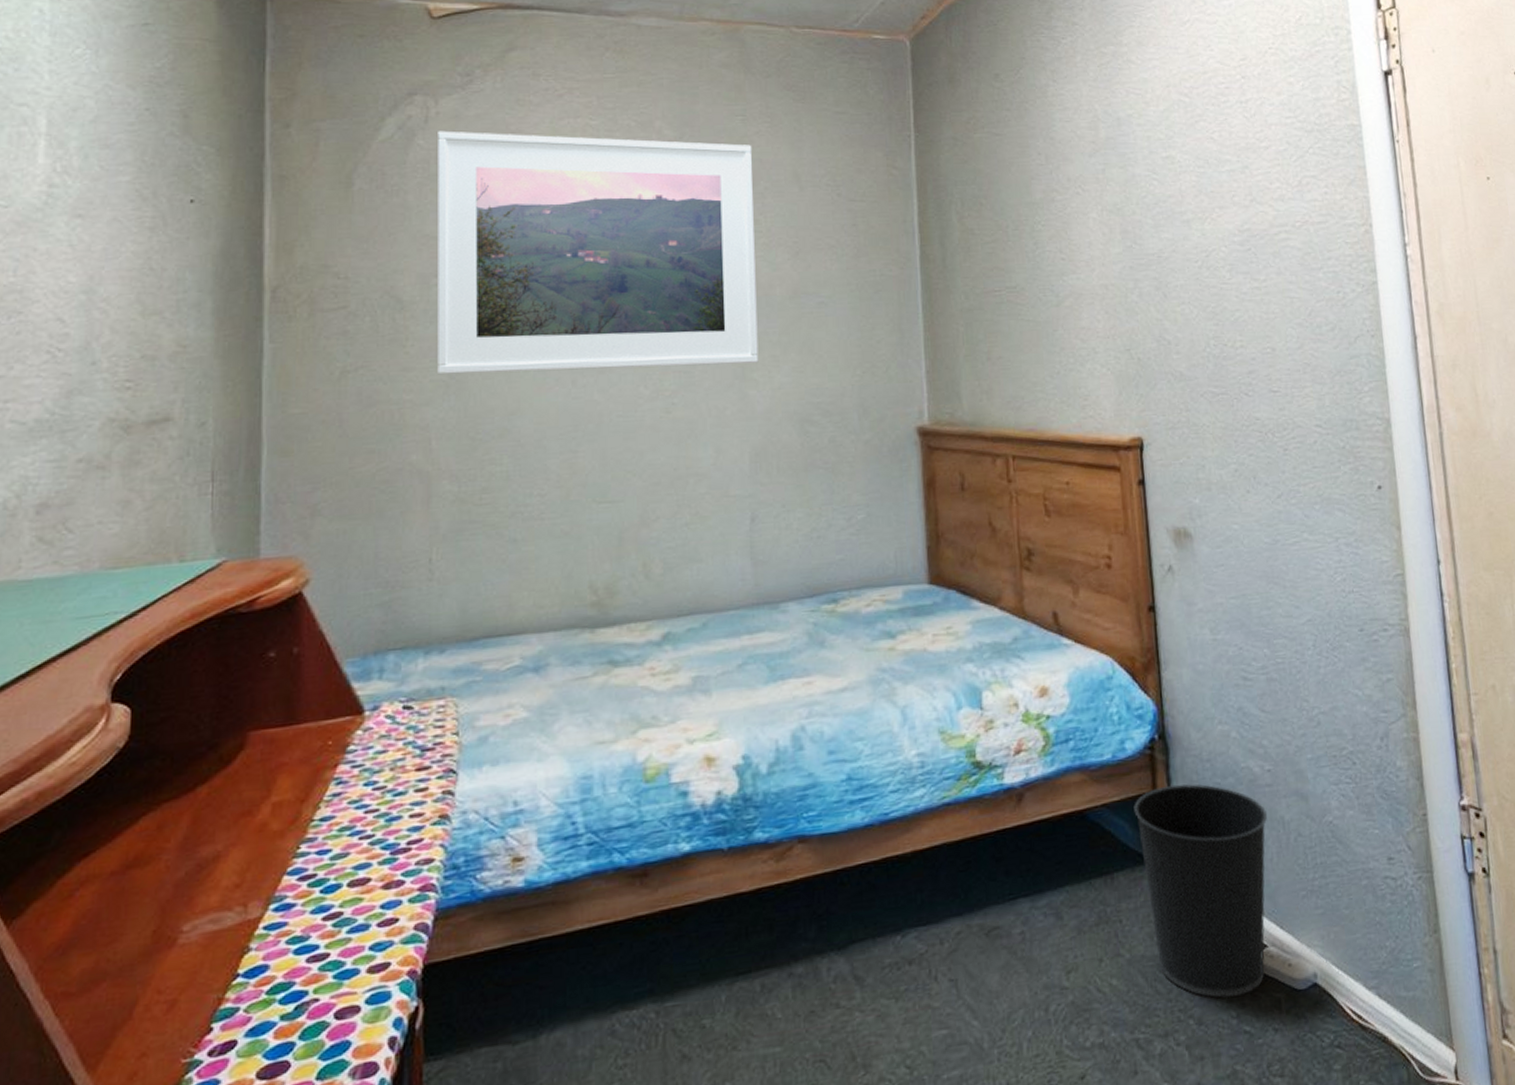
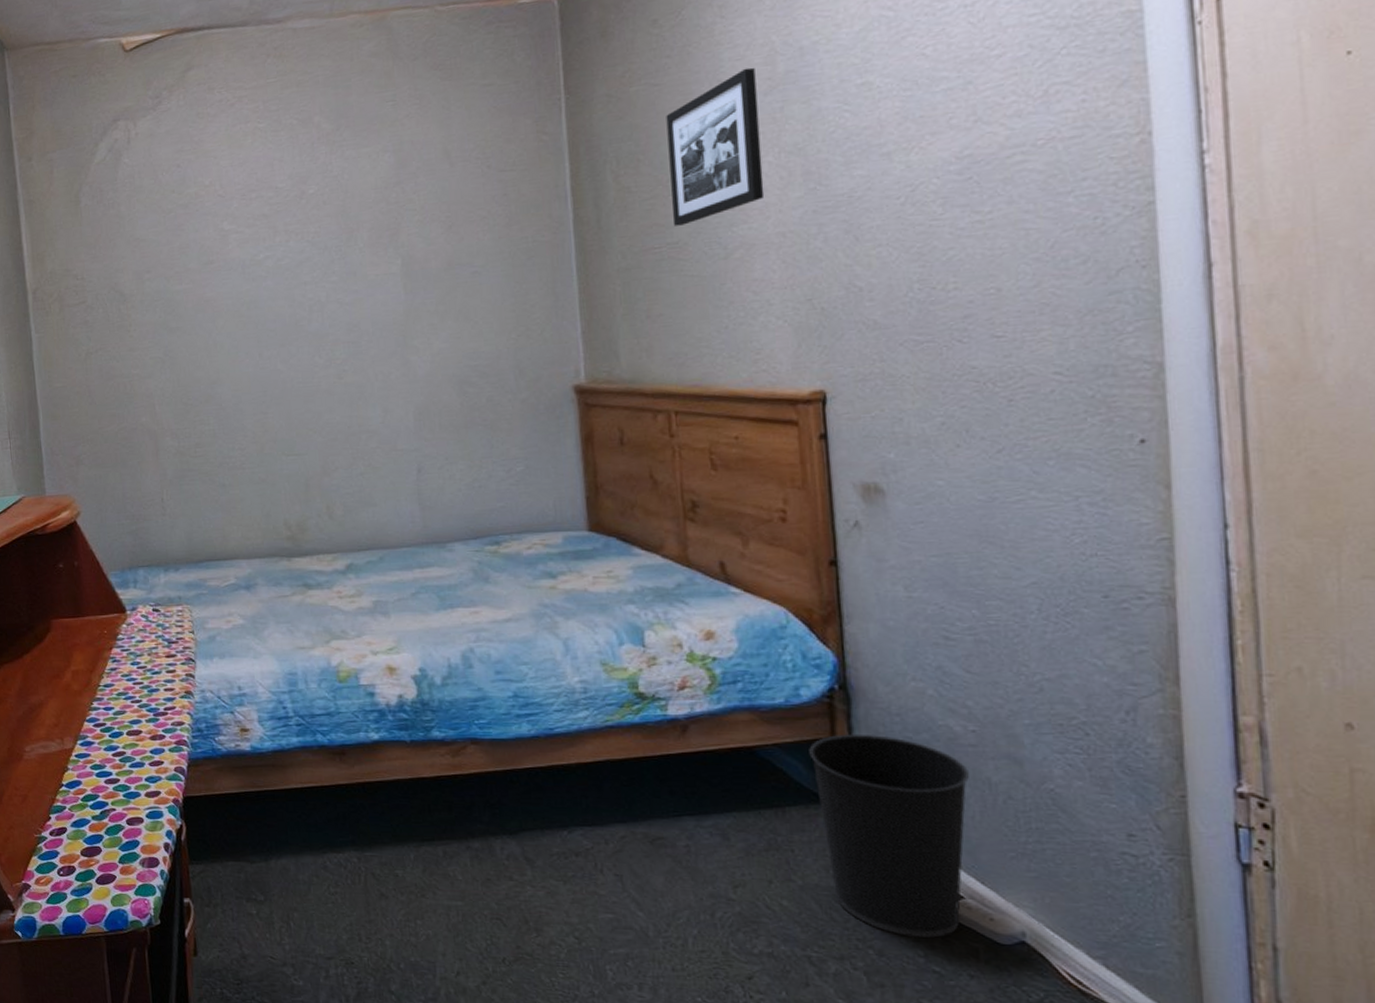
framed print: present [438,130,759,375] -> none [138,128,418,353]
picture frame: none [1006,130,1090,271] -> present [666,67,765,226]

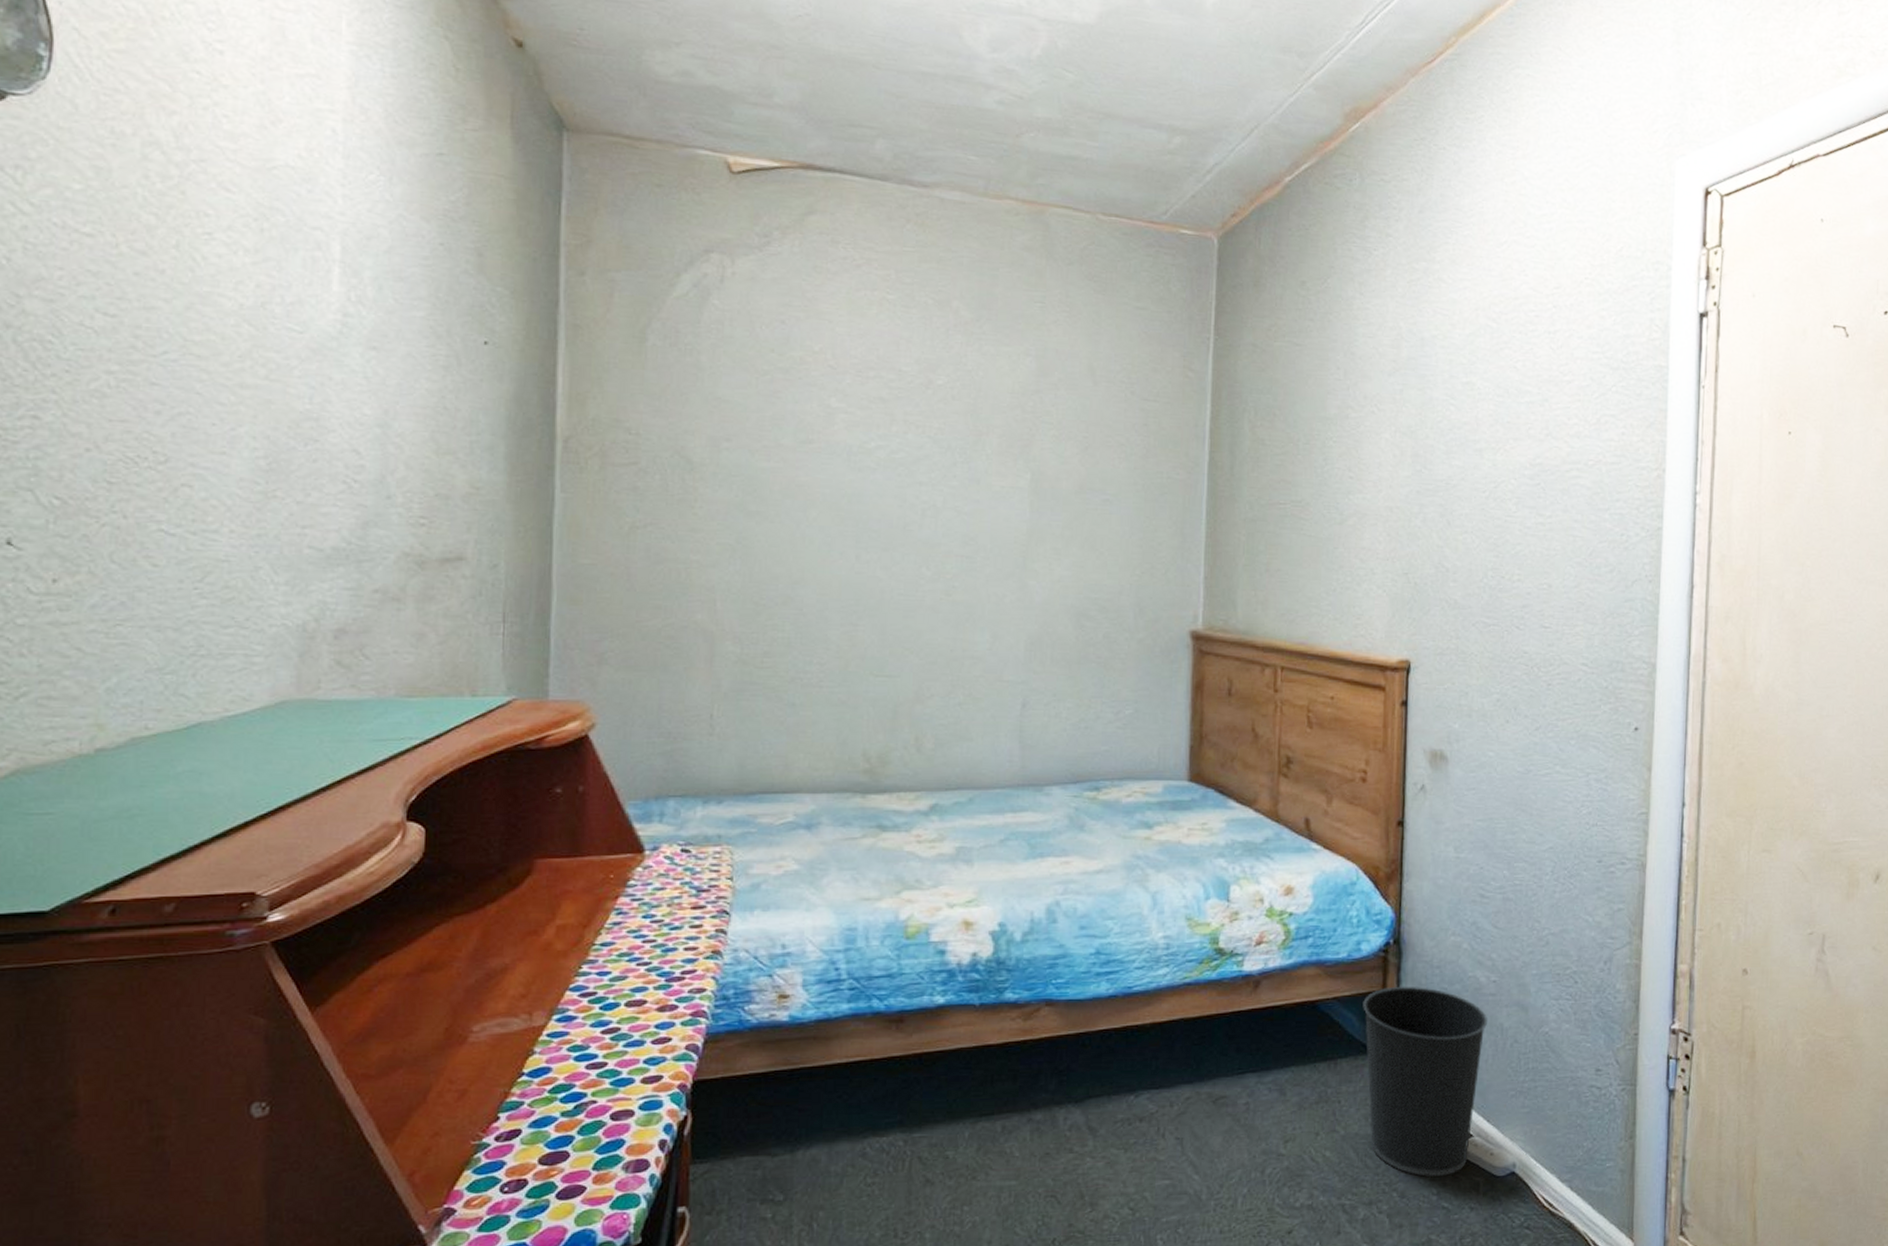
picture frame: present [666,67,765,226] -> none [1298,346,1383,486]

